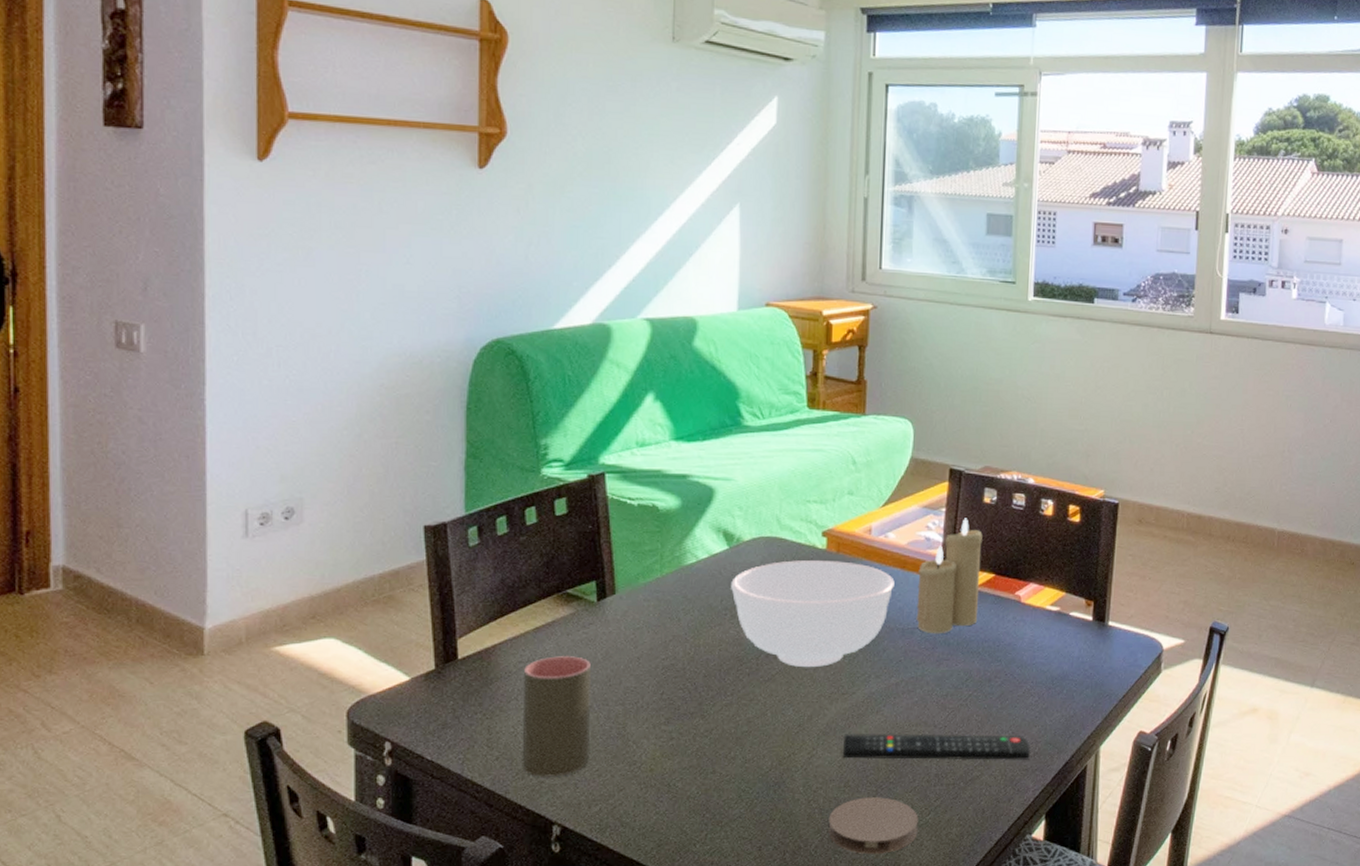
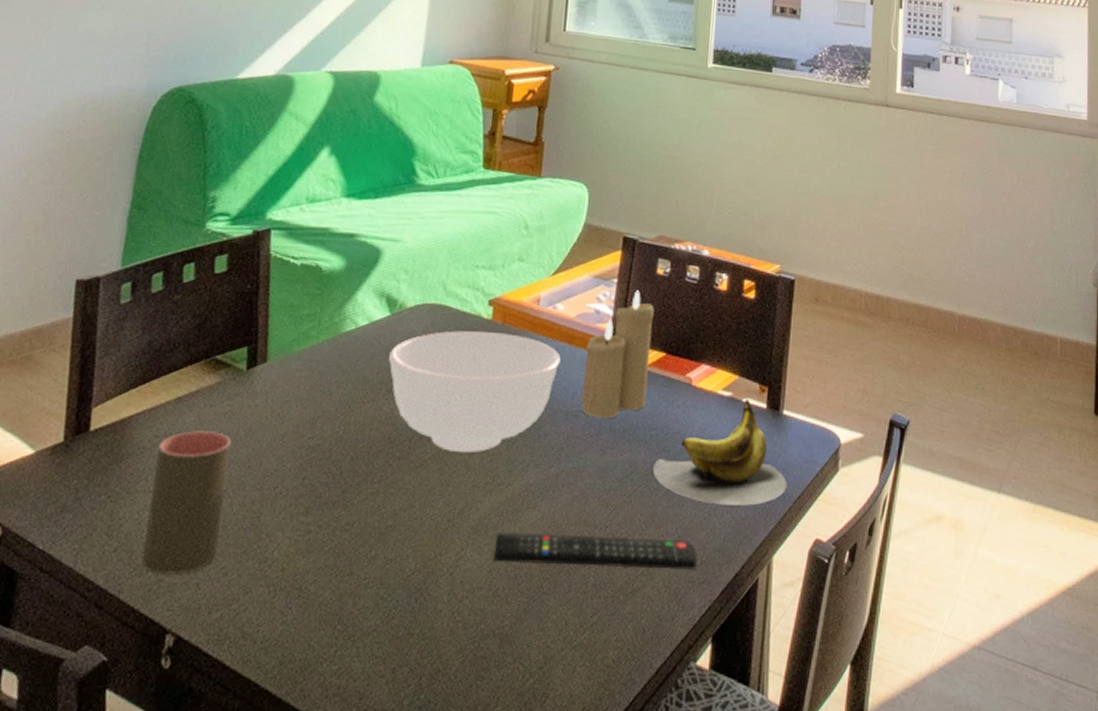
coaster: present [828,797,919,855] -> none [471,610,572,682]
banana: none [986,612,1113,705] -> present [652,398,787,506]

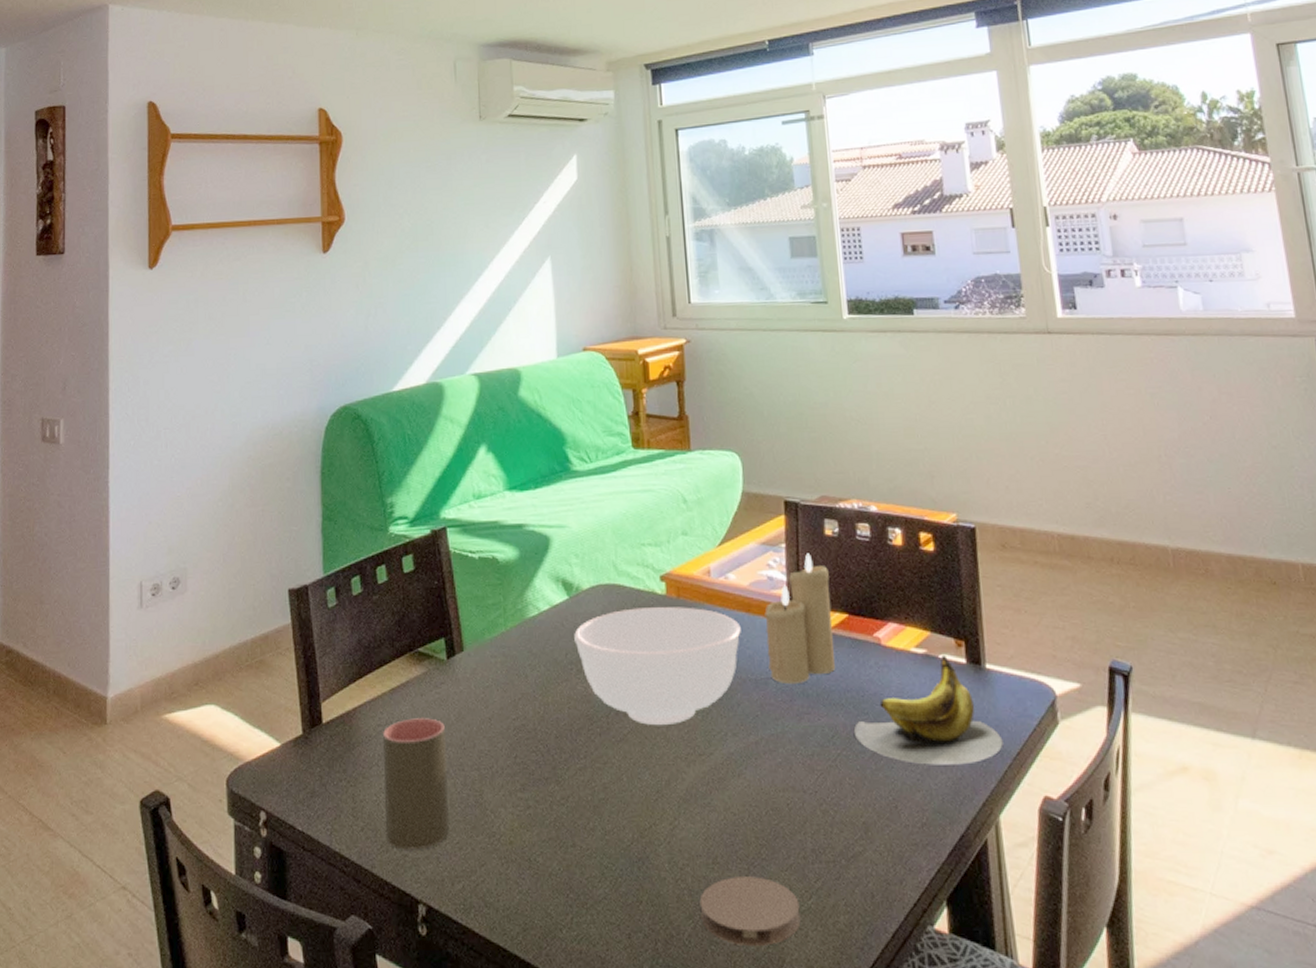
coaster: none [471,610,572,682] -> present [699,877,801,947]
remote control: present [492,532,698,570] -> none [706,801,918,833]

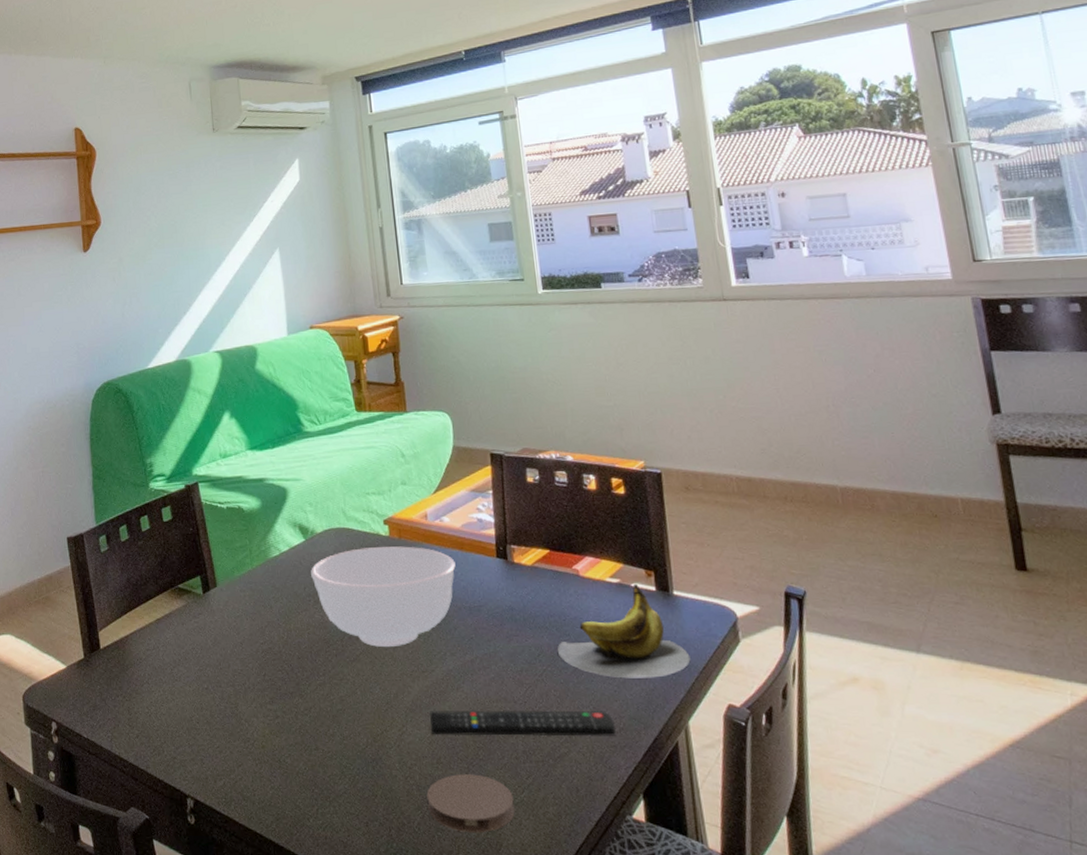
cup: present [383,717,449,850] -> none [151,642,211,753]
remote control: none [706,801,918,833] -> present [430,710,616,737]
candle: present [764,553,836,685] -> none [476,498,540,611]

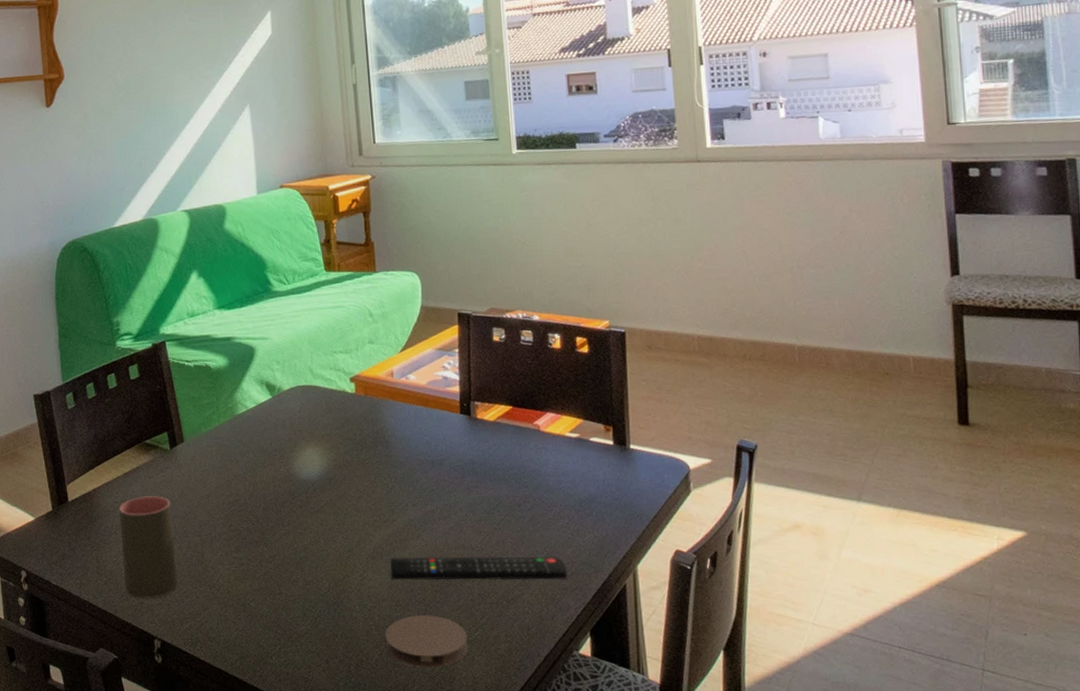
cup: none [151,642,211,753] -> present [119,495,177,599]
bowl: present [311,546,456,648] -> none [277,403,420,499]
banana: present [557,583,691,679] -> none [515,438,643,527]

